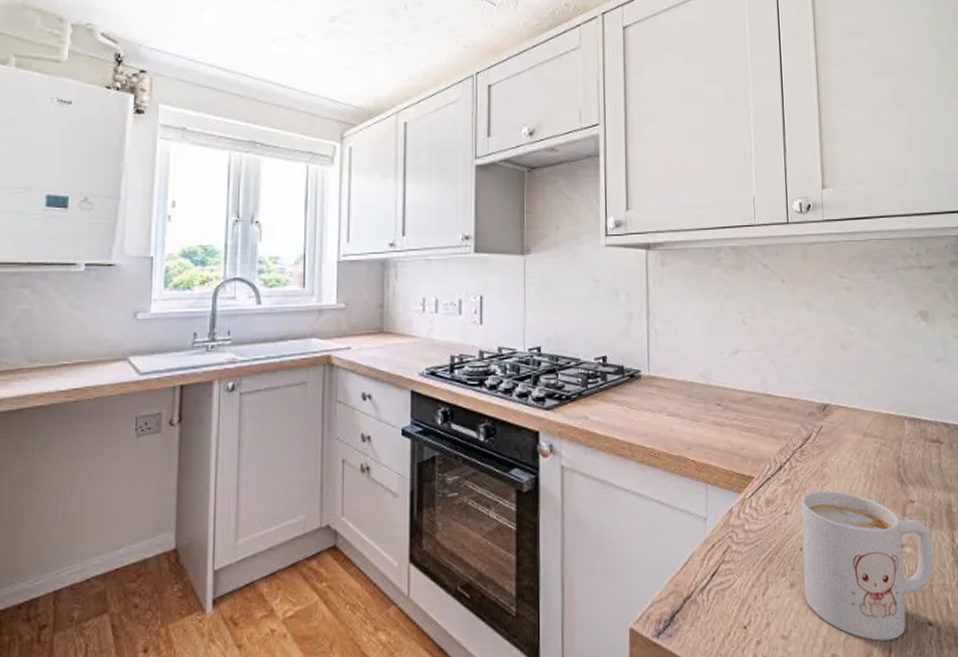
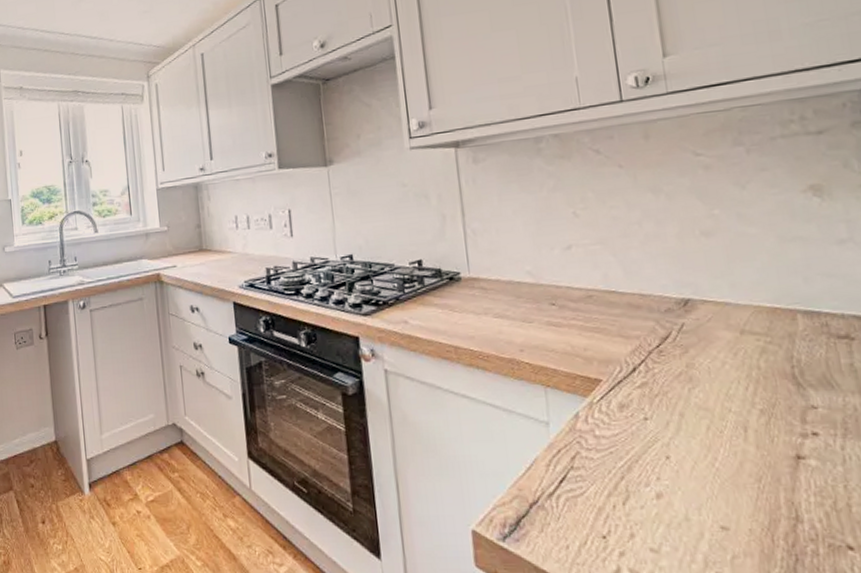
mug: present [801,490,934,641] -> none [662,393,851,562]

